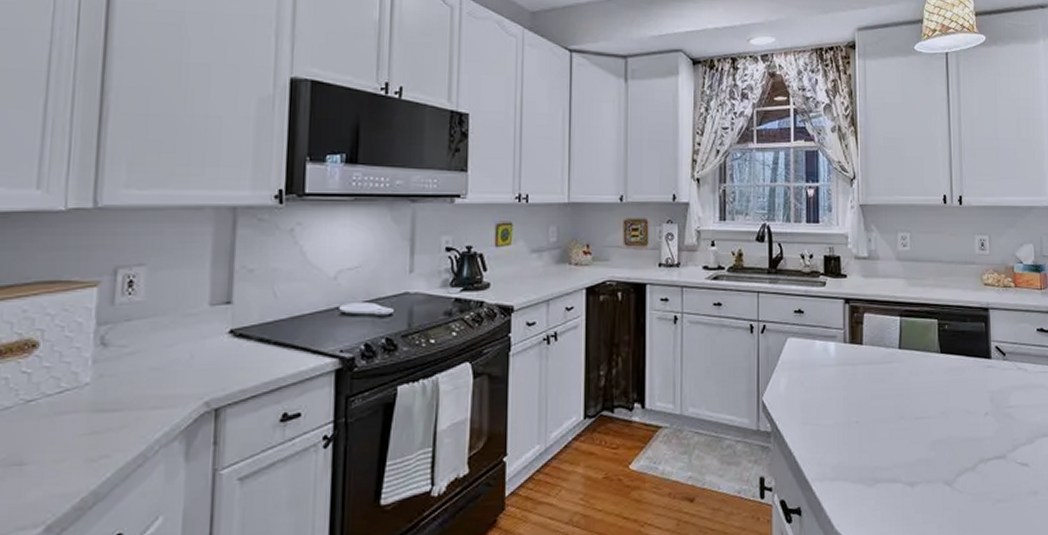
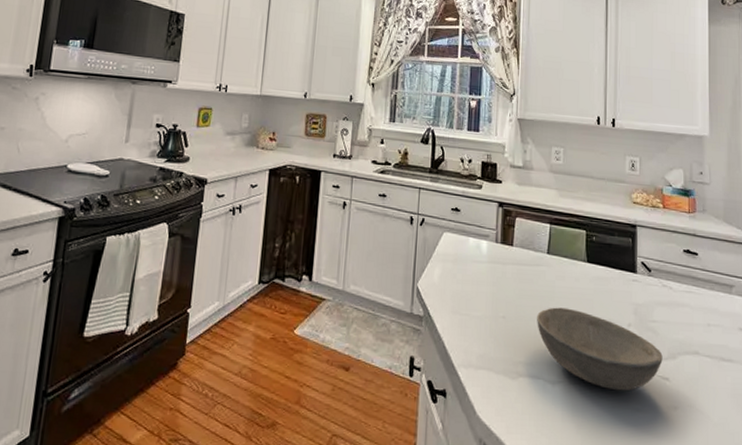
bowl: none [892,404,1021,484] -> present [537,307,663,391]

